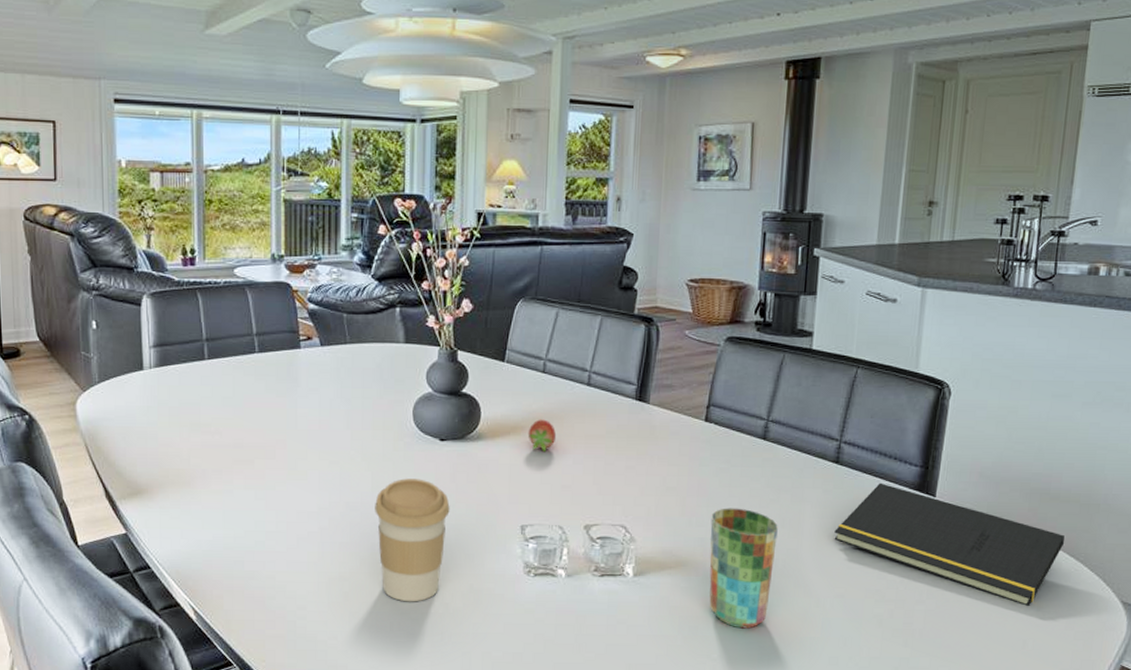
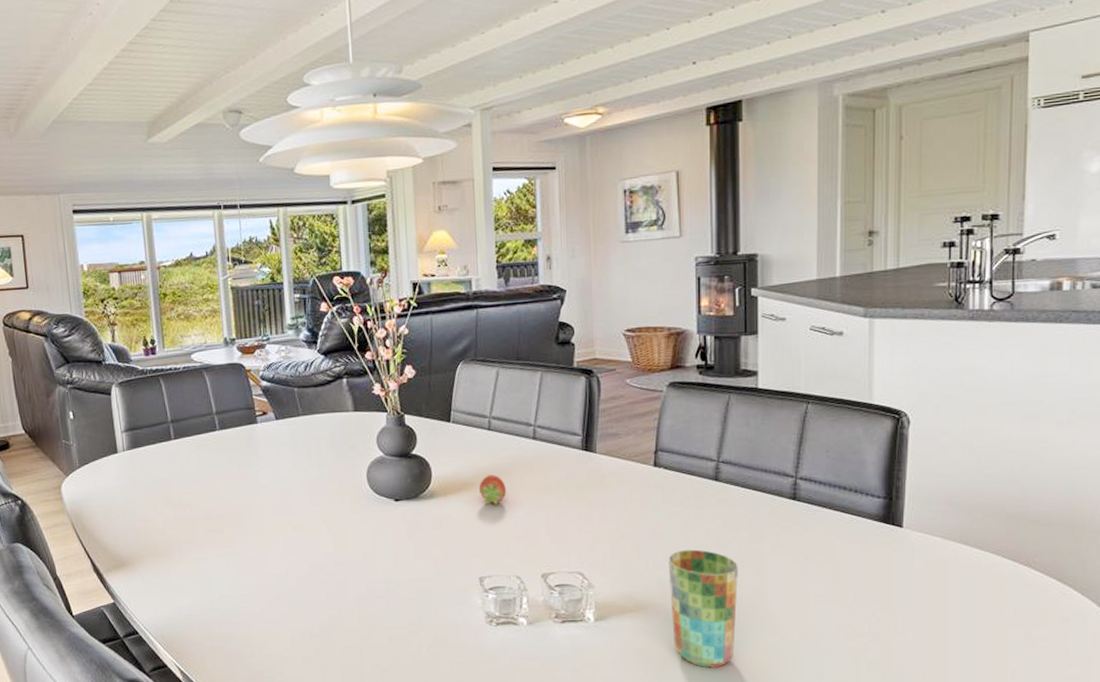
coffee cup: present [375,478,450,602] -> none [338,538,410,655]
notepad: present [834,482,1065,607] -> none [798,516,1050,635]

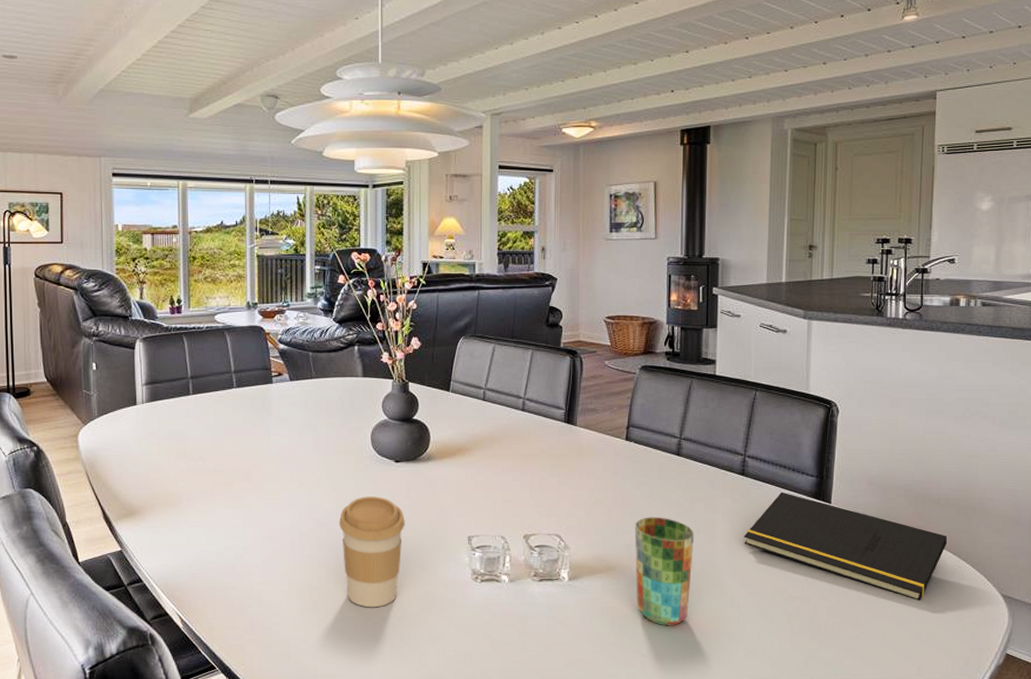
coffee cup: none [338,538,410,655] -> present [339,496,405,608]
fruit: present [478,474,507,506] -> none [471,441,497,471]
notepad: none [798,516,1050,635] -> present [744,492,948,601]

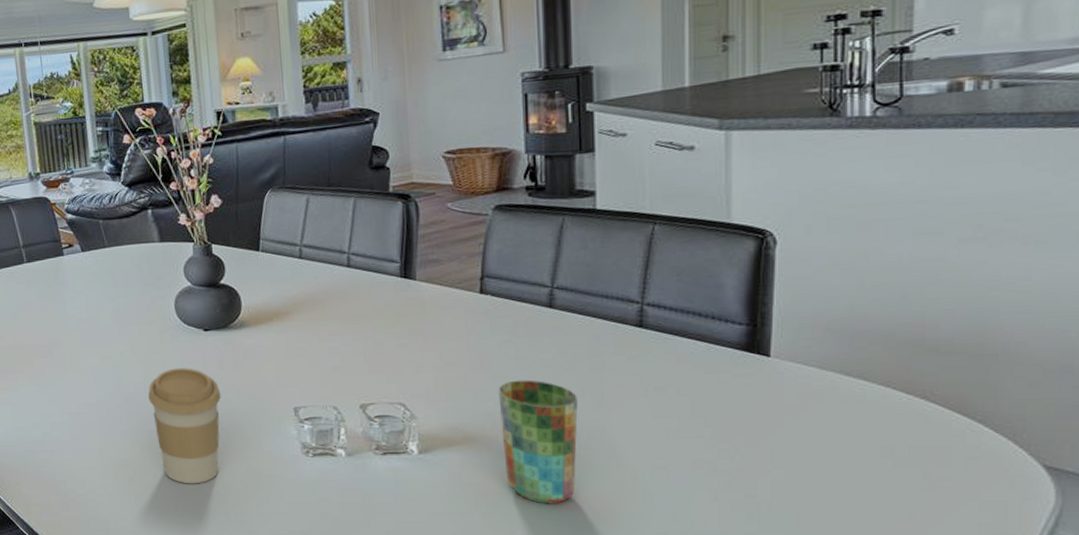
notepad: present [744,492,948,601] -> none [646,344,953,475]

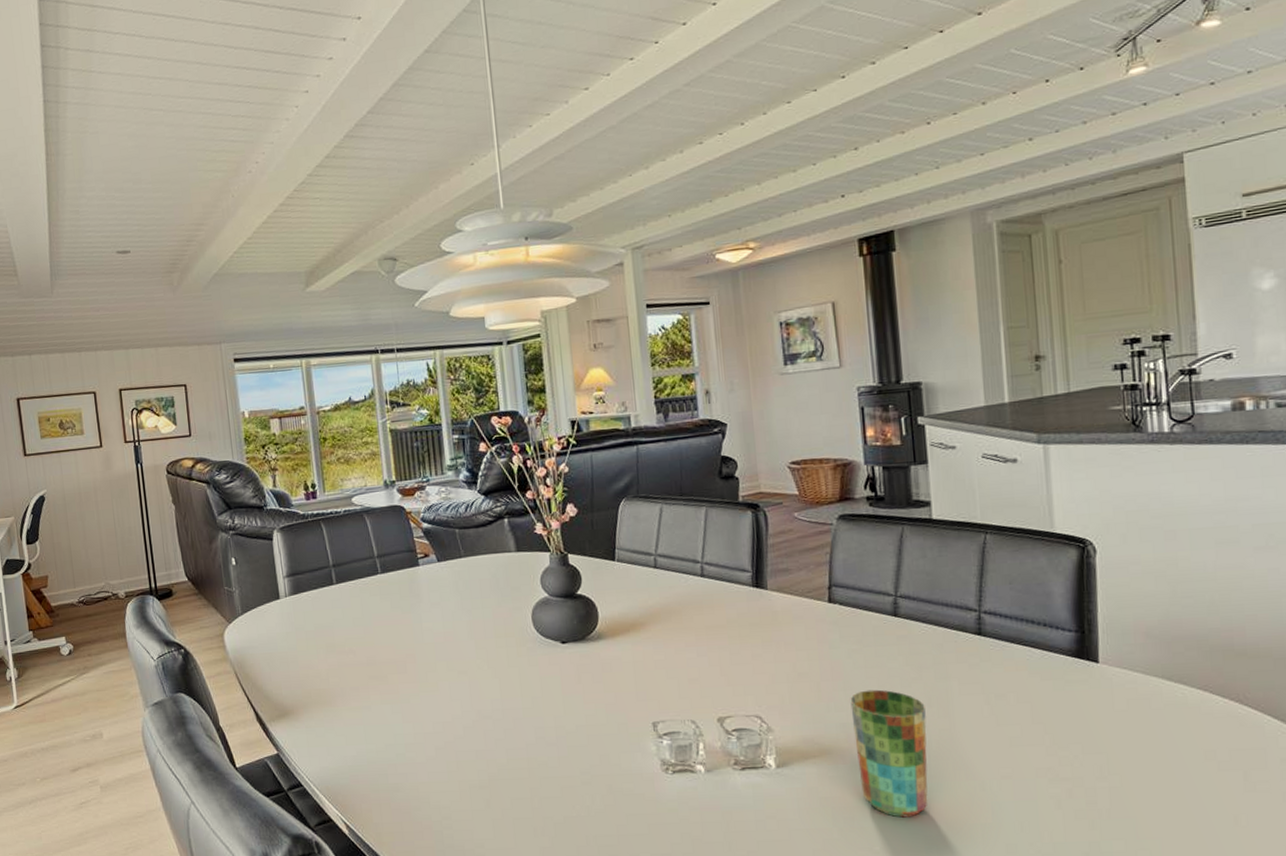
coffee cup: present [148,368,221,484] -> none [505,682,580,807]

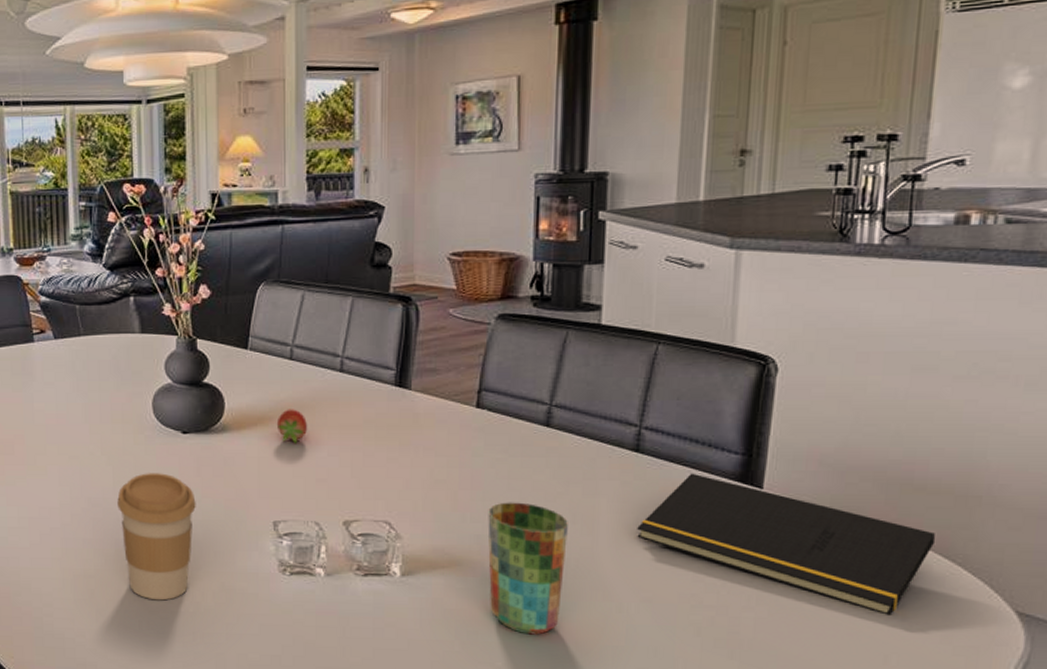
coffee cup: none [505,682,580,807] -> present [117,473,196,601]
fruit: none [647,614,677,647] -> present [276,409,308,444]
notepad: none [989,652,1264,778] -> present [637,473,936,617]

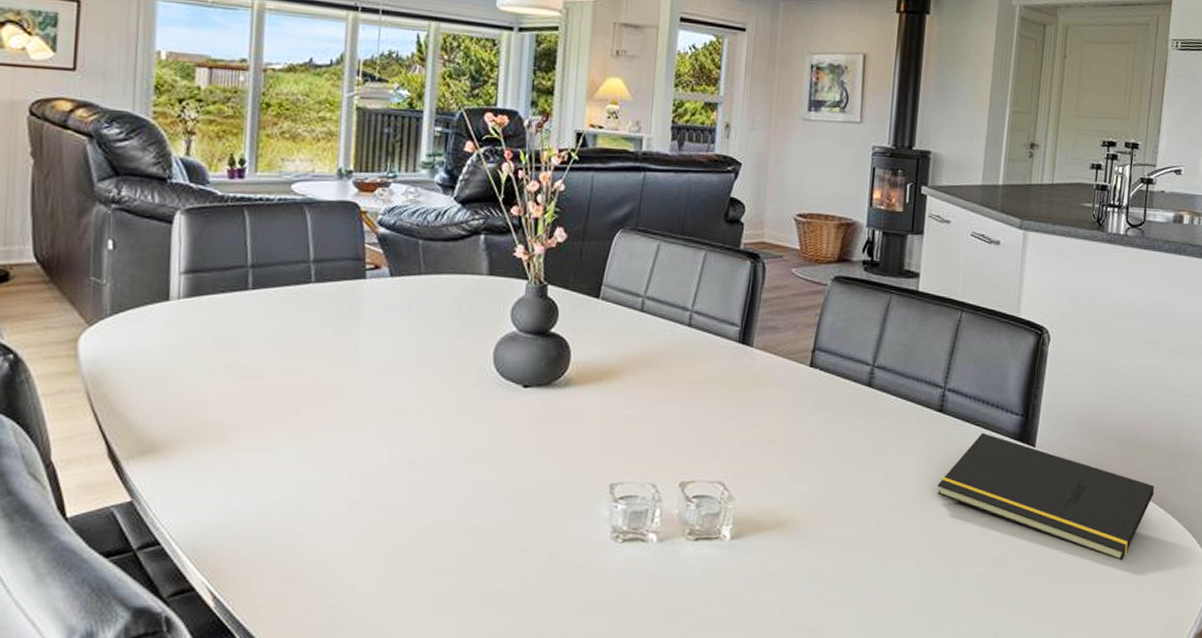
coffee cup: present [117,473,196,601] -> none [443,431,531,577]
fruit: present [276,409,308,444] -> none [621,363,653,401]
cup: present [488,502,568,635] -> none [809,461,882,595]

